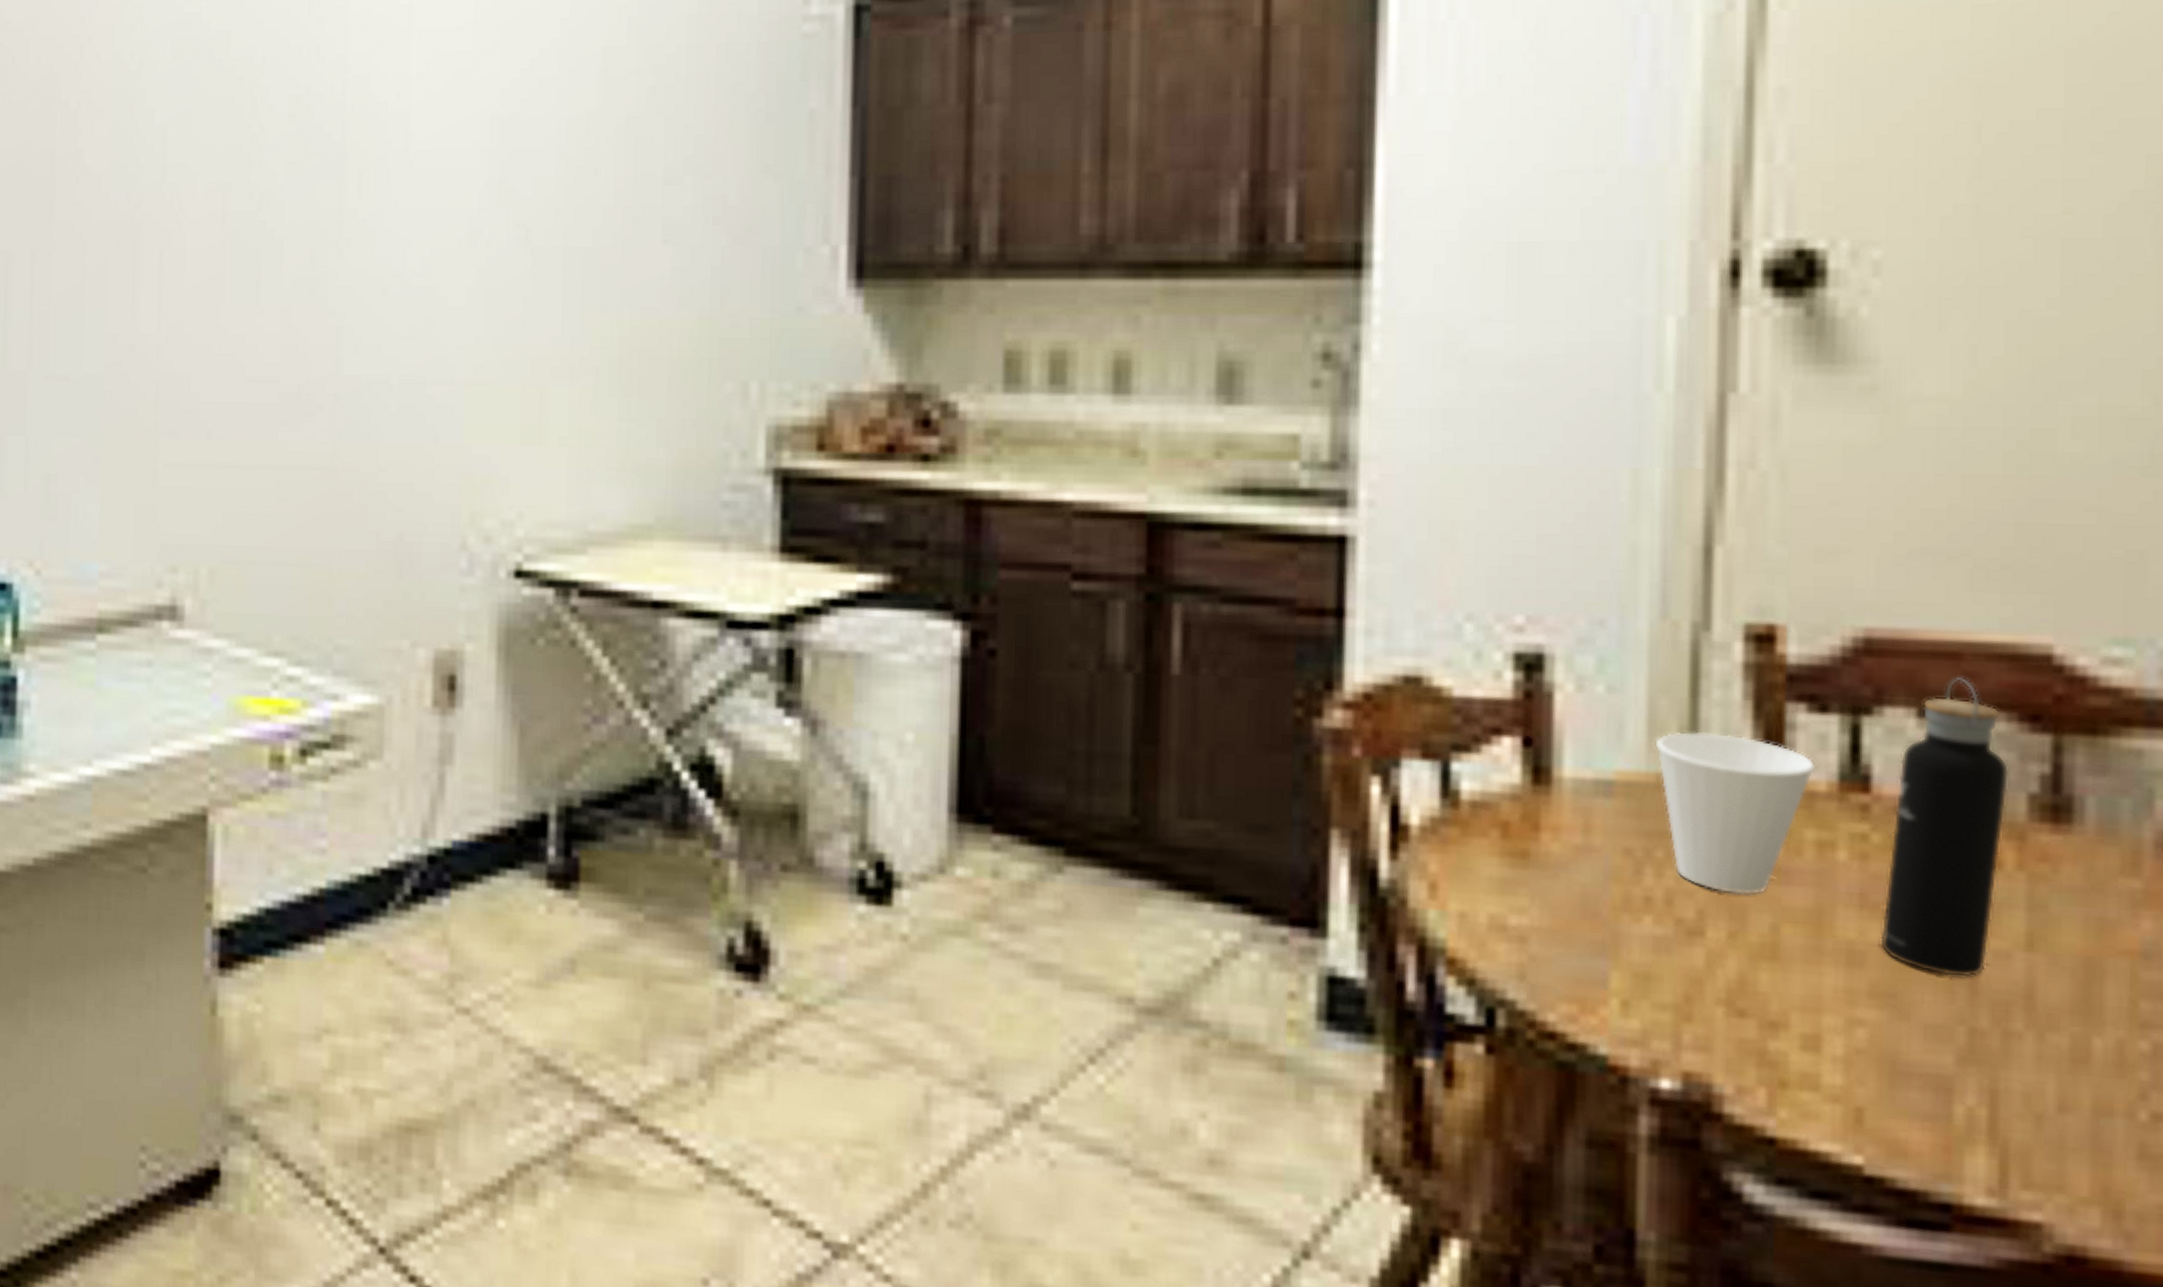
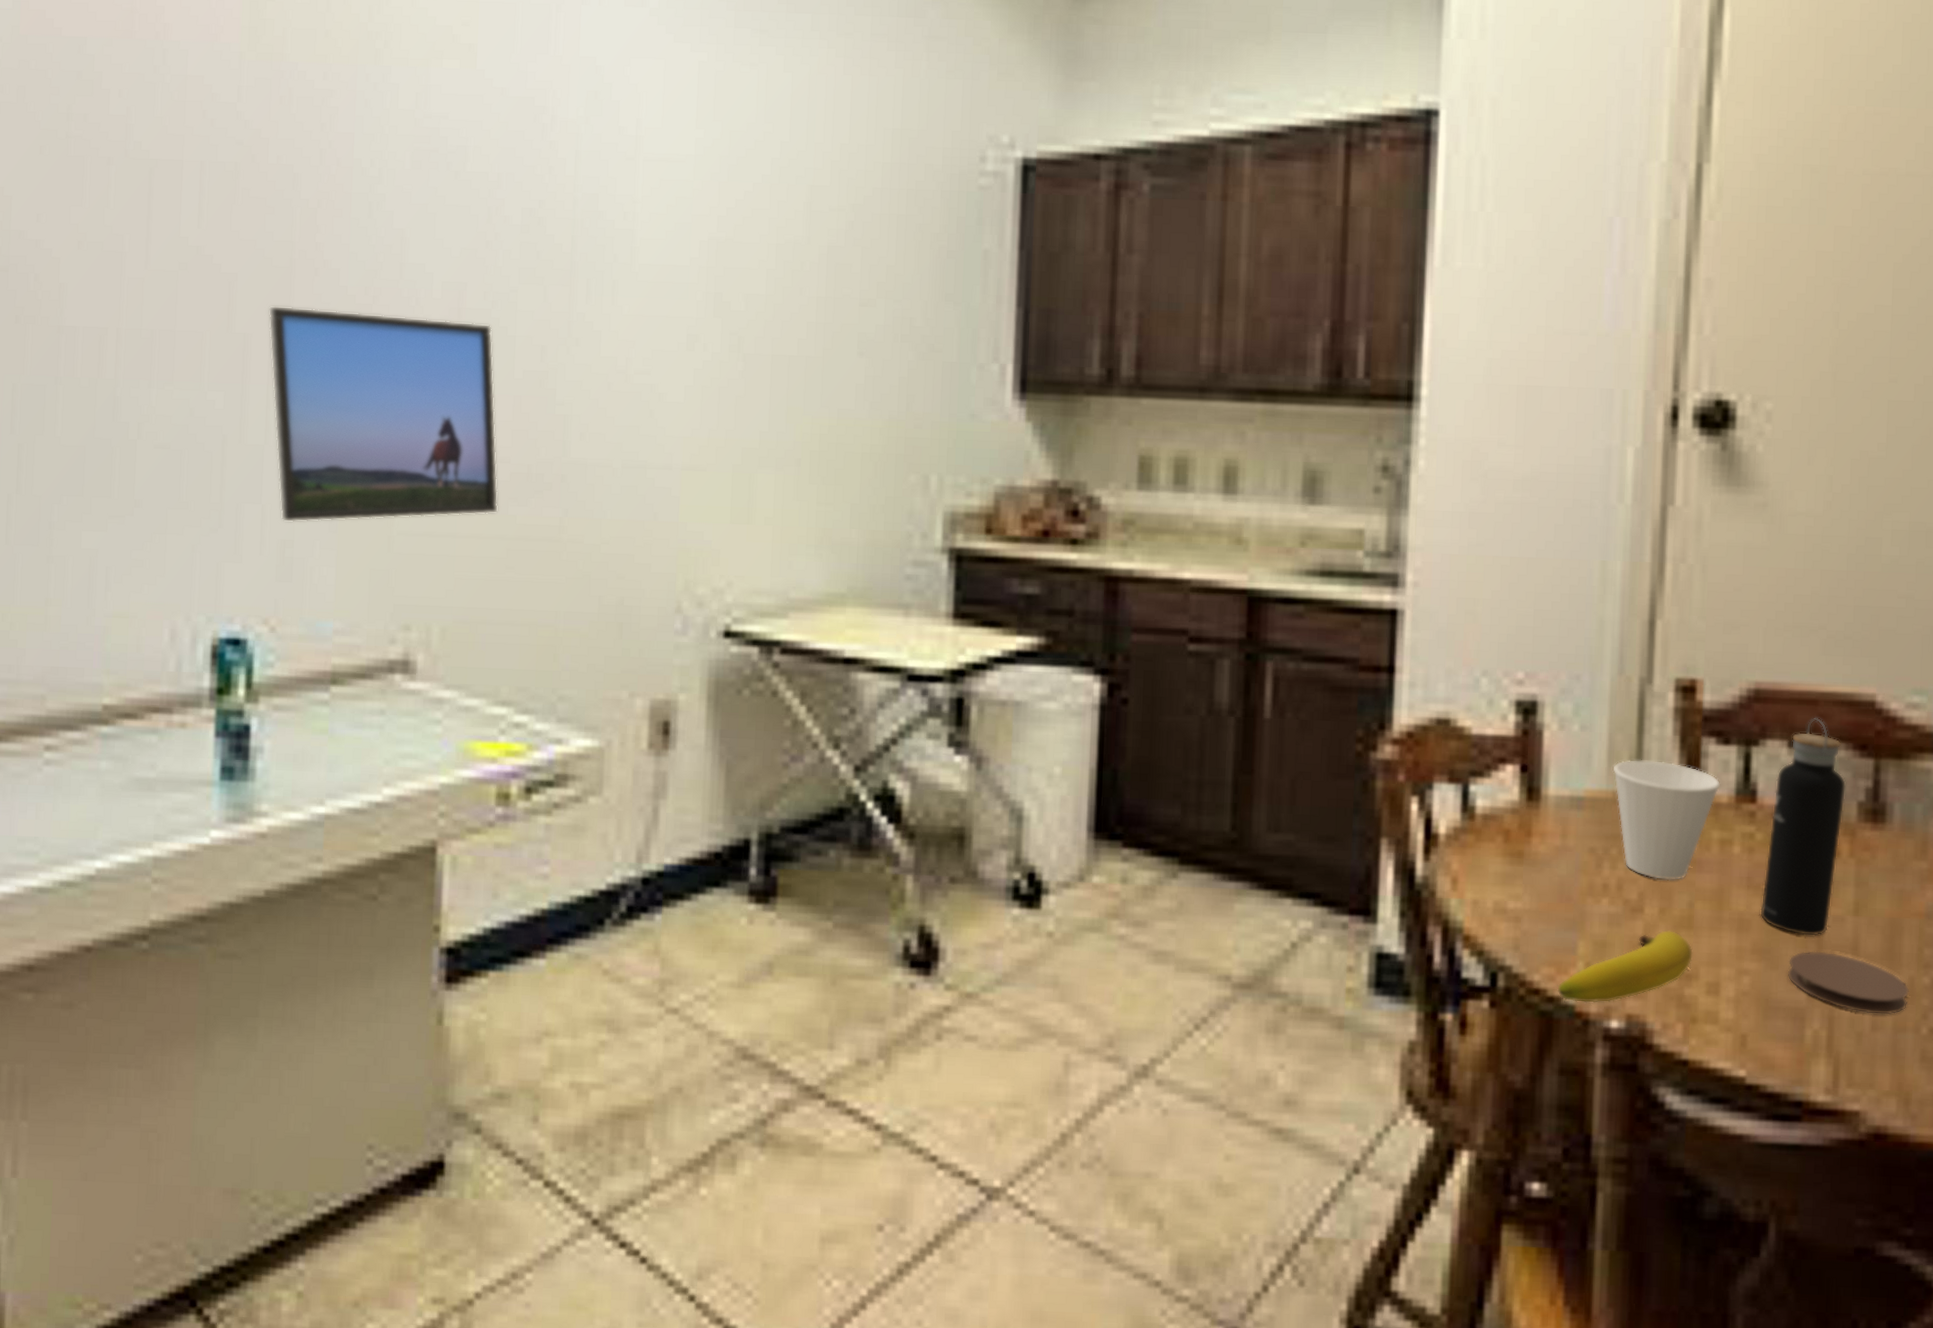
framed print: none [30,218,268,455] -> present [268,305,499,523]
fruit: none [1581,961,1779,1055] -> present [1557,930,1693,1003]
coaster: none [1925,997,2118,1091] -> present [1788,951,1910,1015]

